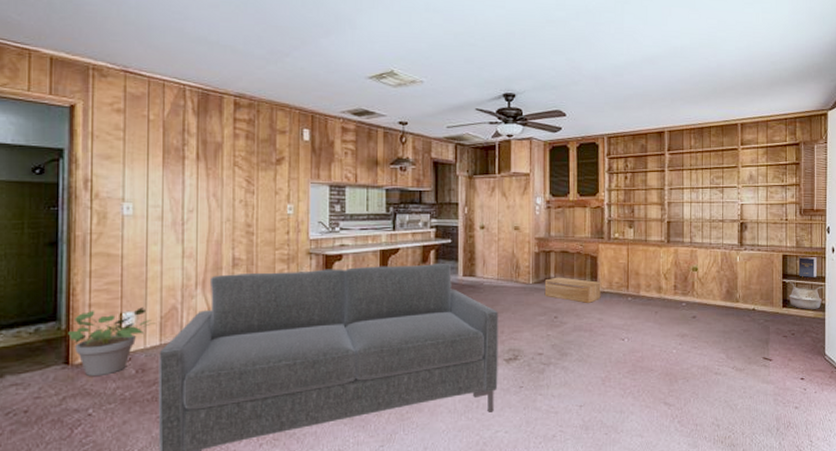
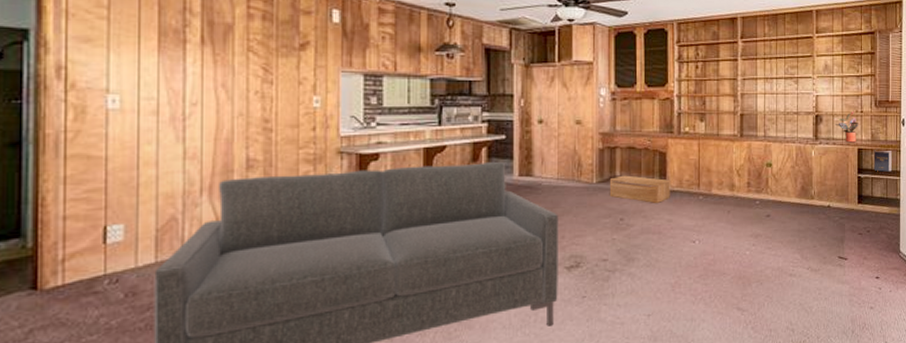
potted plant: present [68,307,156,377] -> none [36,219,150,304]
potted plant: none [758,219,783,249] -> present [833,111,859,143]
woven basket: present [789,280,824,309] -> none [864,175,899,205]

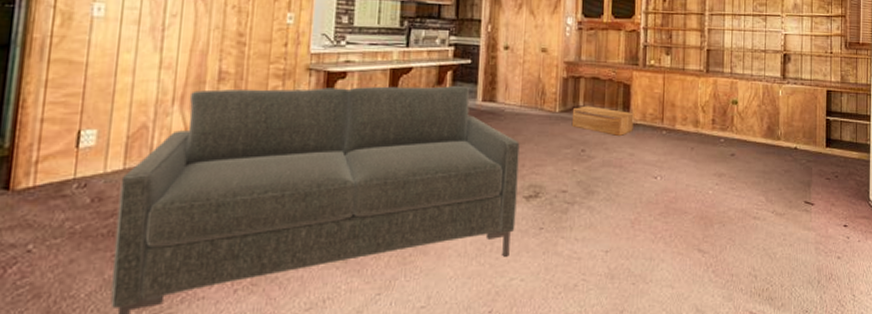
potted plant: present [833,111,859,143] -> none [802,52,828,84]
books: present [874,148,892,172] -> none [843,91,862,116]

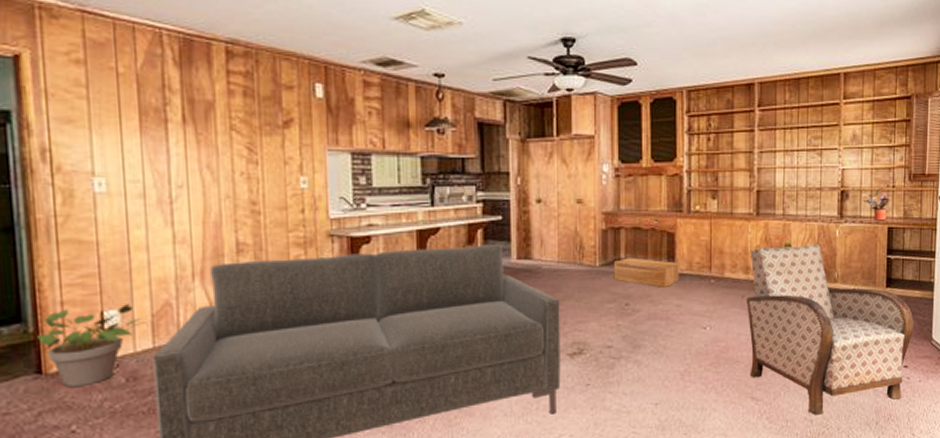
potted plant: none [11,125,121,206] -> present [37,304,146,388]
armchair: none [695,103,852,271] -> present [746,245,914,415]
potted plant: none [802,52,828,84] -> present [861,186,890,221]

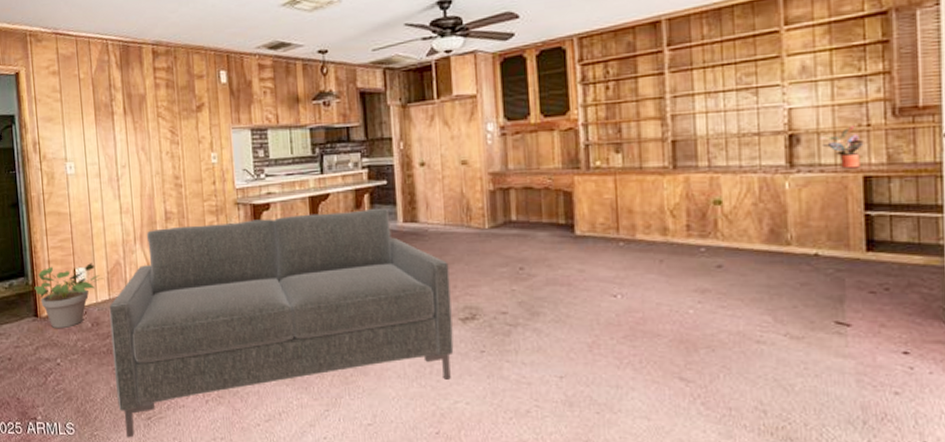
storage box: present [613,257,679,287] -> none [504,219,581,251]
armchair: present [746,245,914,415] -> none [666,200,915,405]

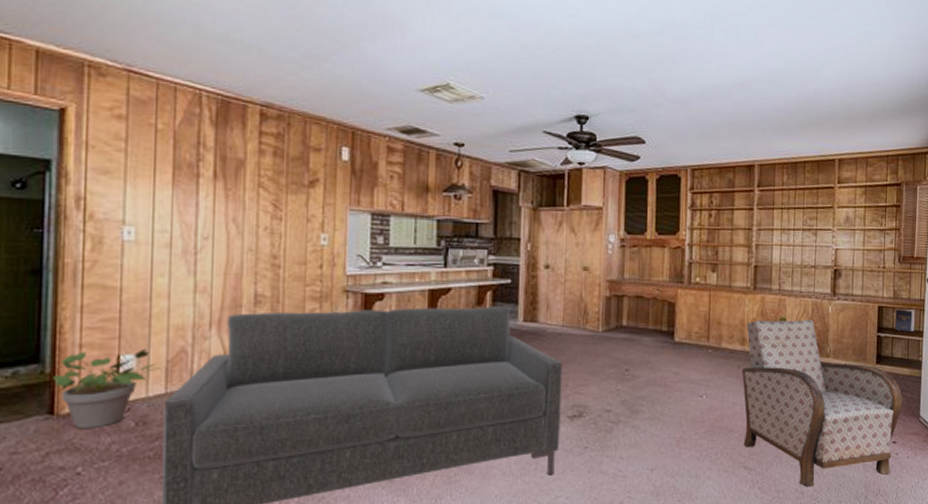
armchair: none [666,200,915,405] -> present [742,320,902,487]
potted plant: present [819,126,864,169] -> none [853,267,880,300]
books: none [892,174,927,207] -> present [895,307,915,332]

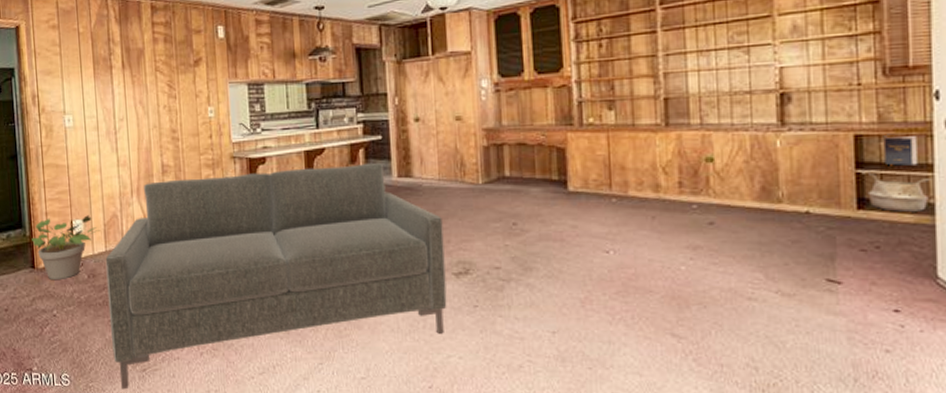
armchair: present [742,320,902,487] -> none [658,158,905,362]
woven basket: none [883,334,922,367] -> present [867,170,932,212]

